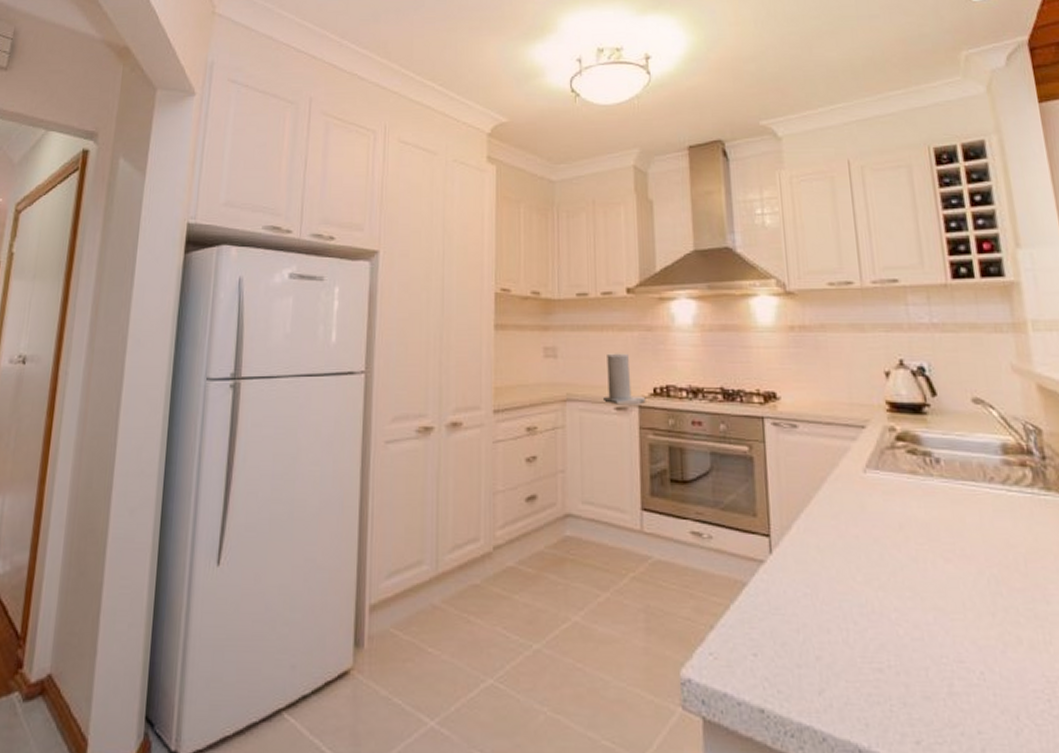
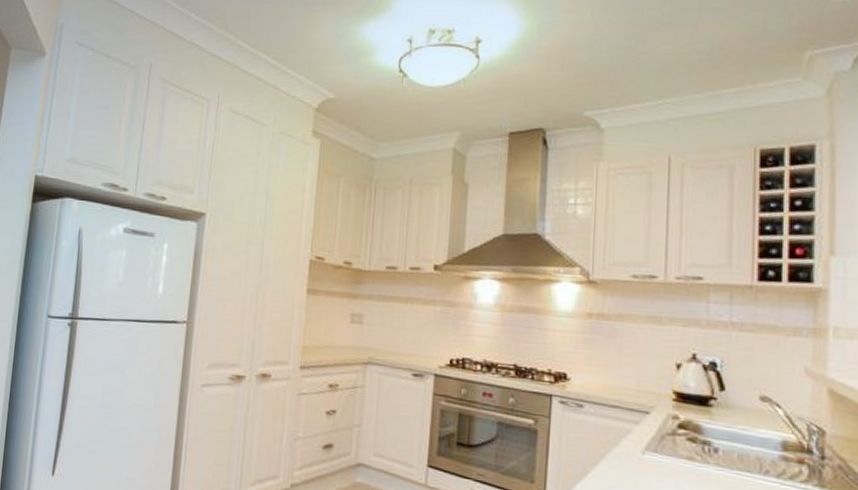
paper towel: present [602,353,646,405] -> none [401,324,442,374]

